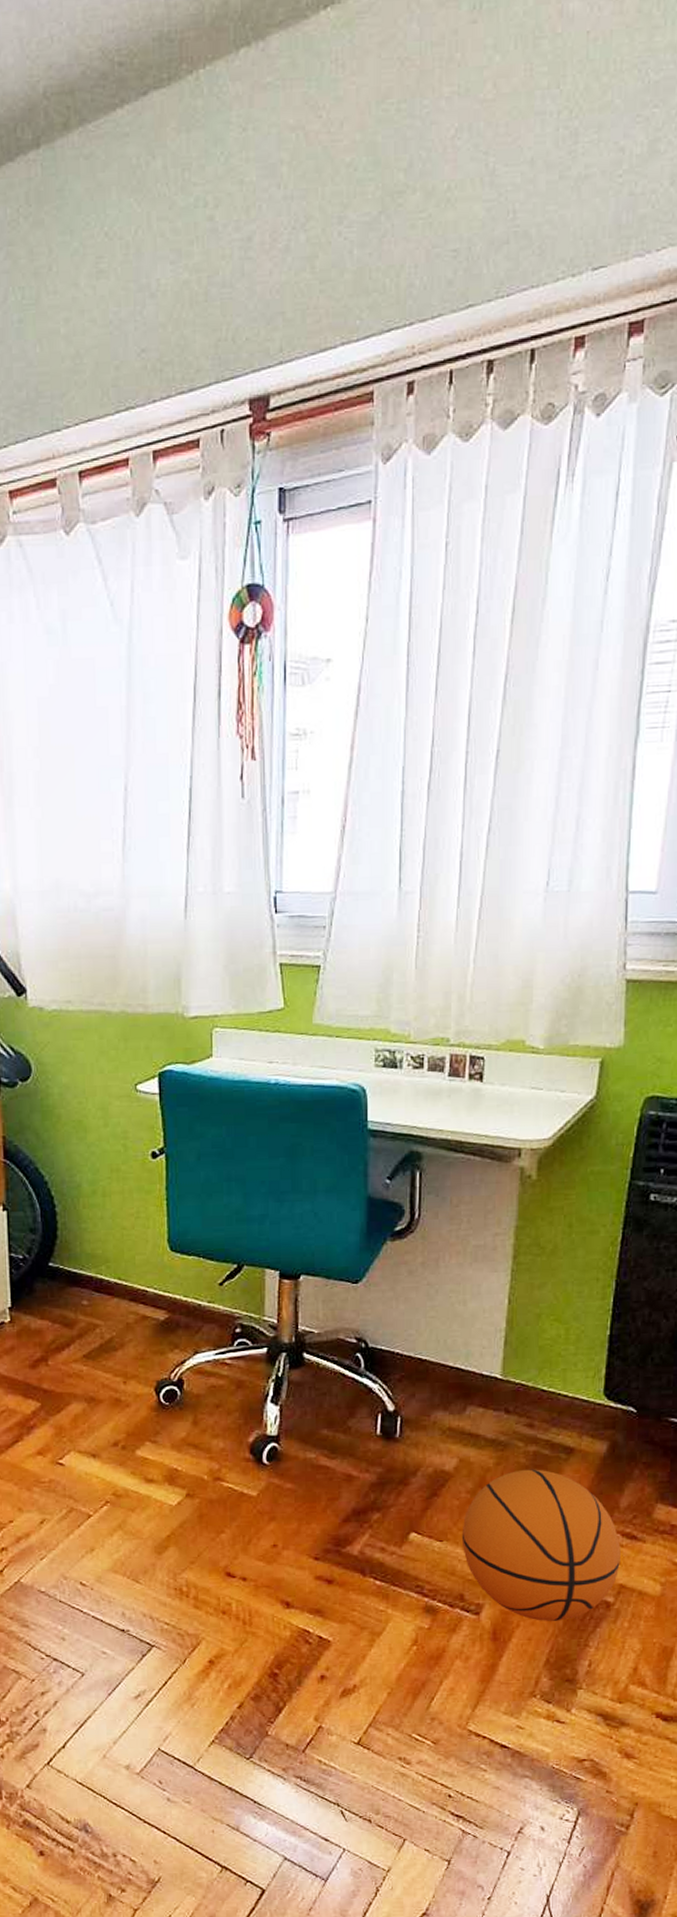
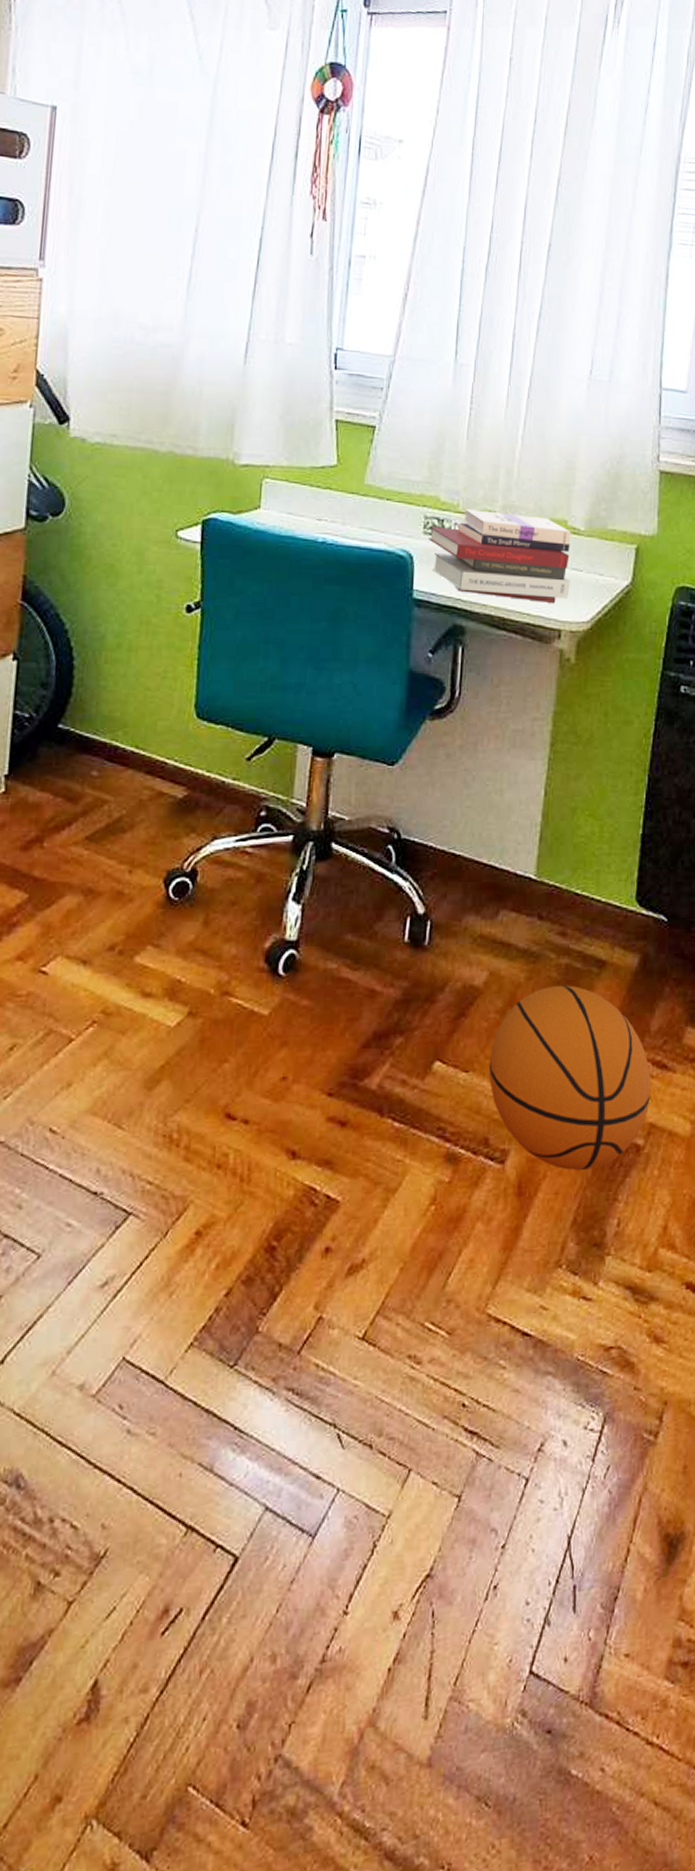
books: none [380,1037,530,1123] -> present [428,508,571,603]

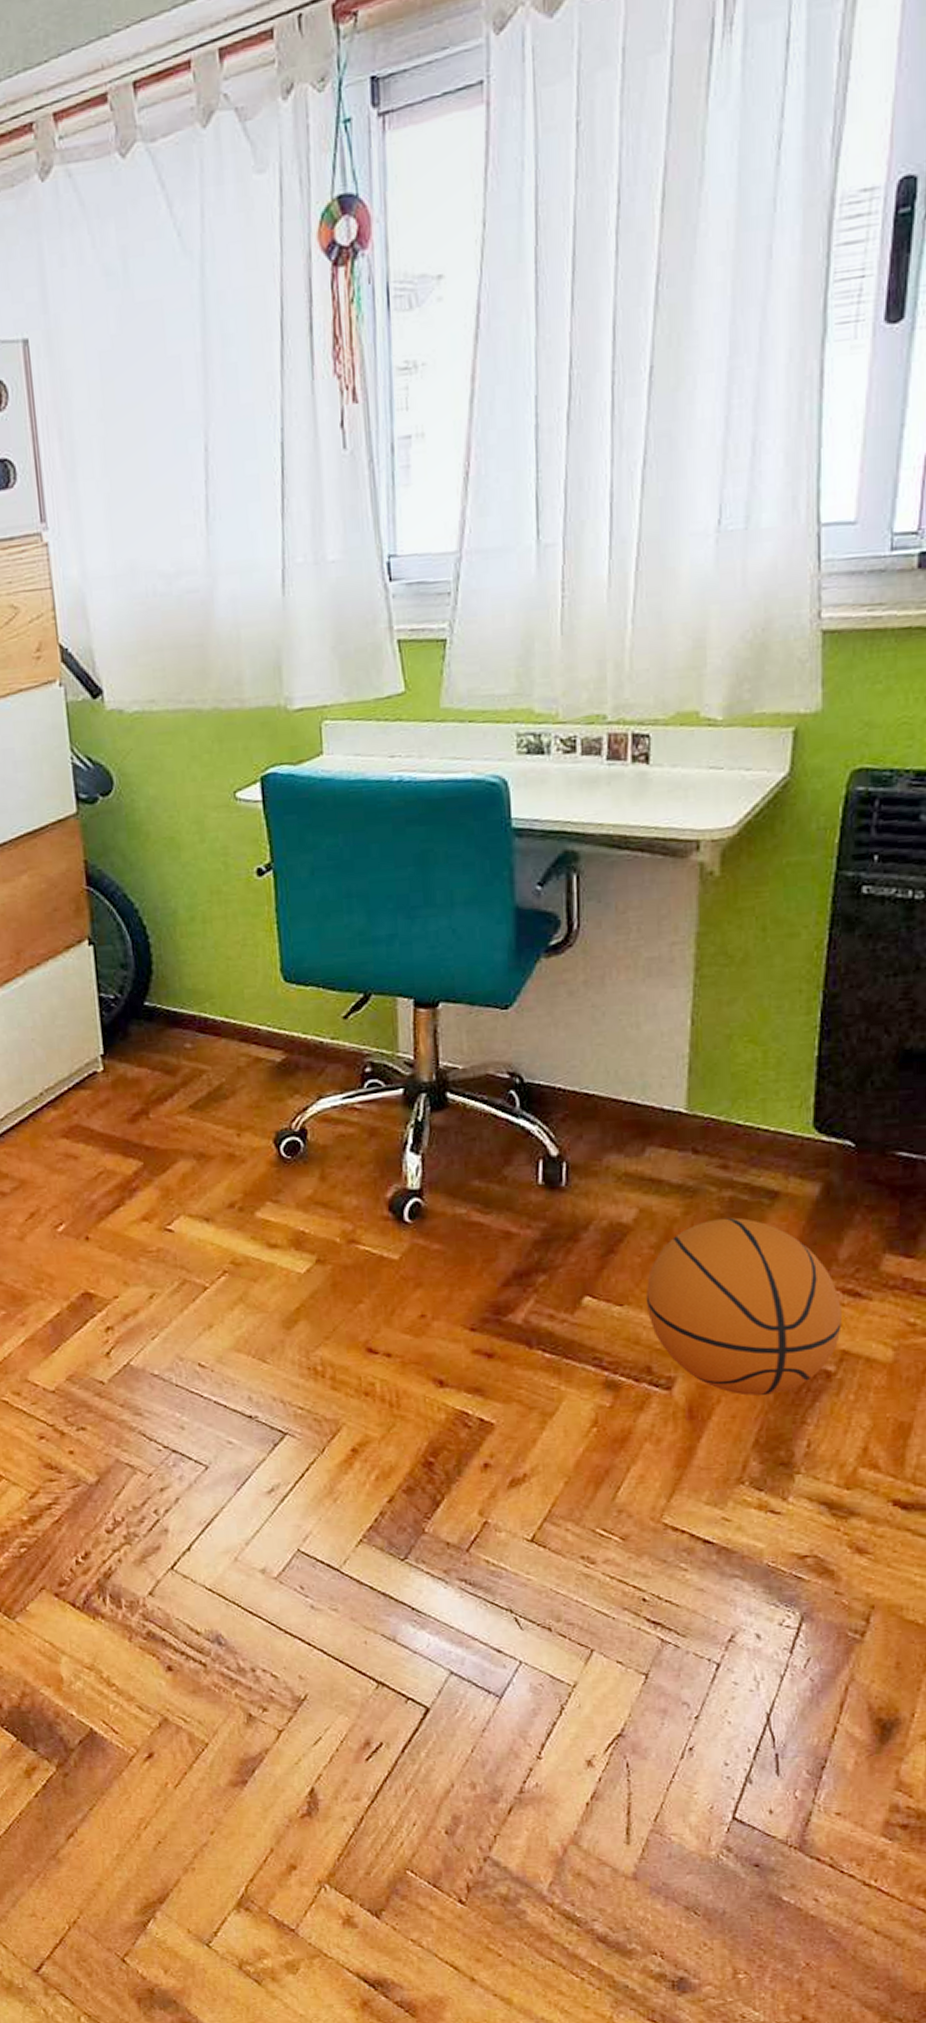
books: present [428,508,571,603] -> none [524,712,708,814]

